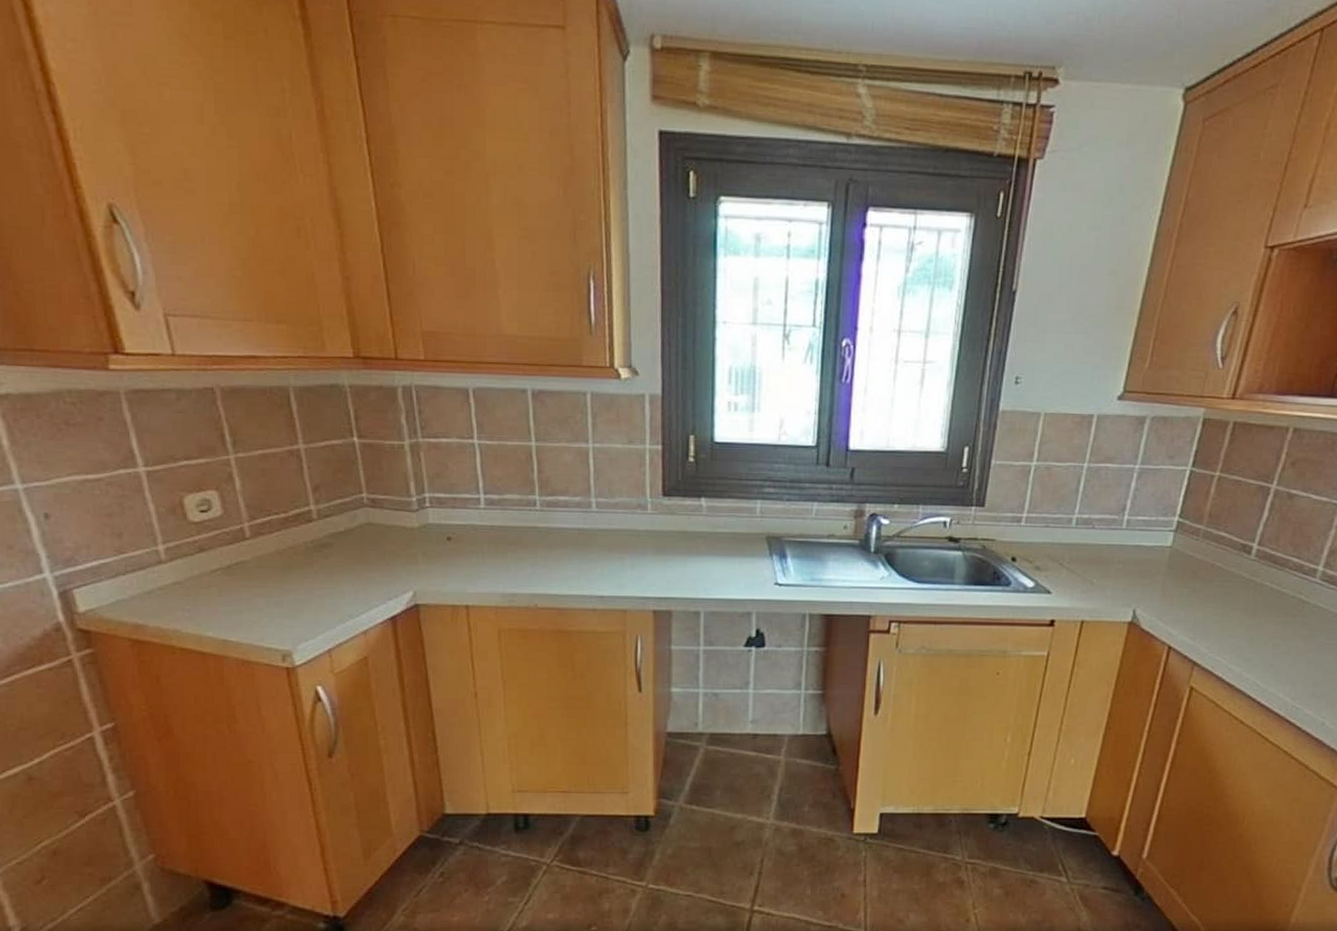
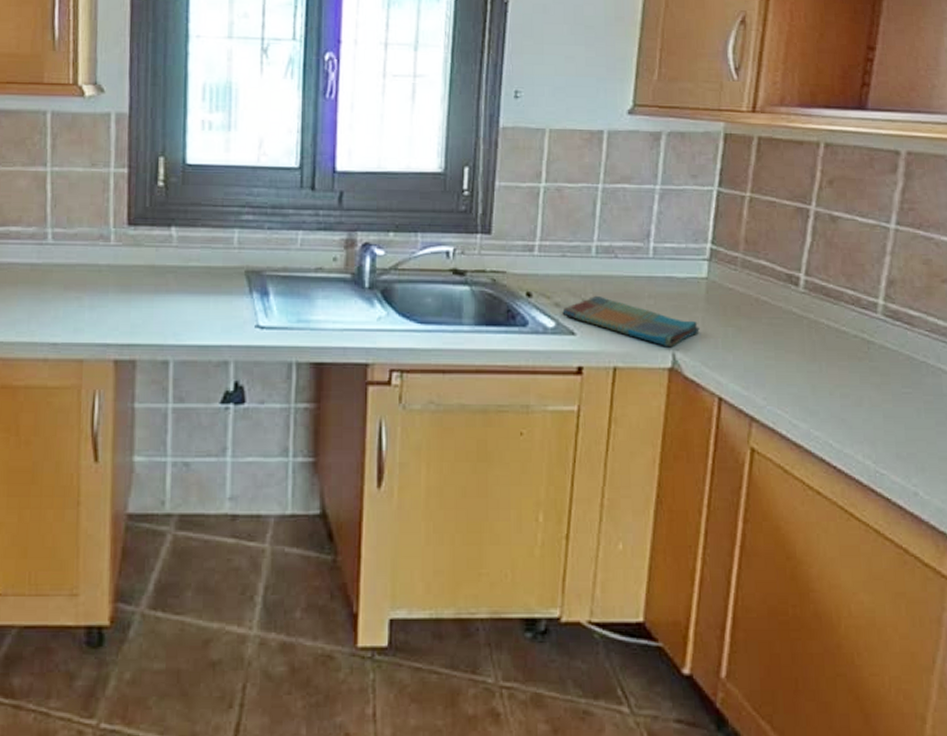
dish towel: none [1041,560,1159,605] -> present [562,295,700,348]

